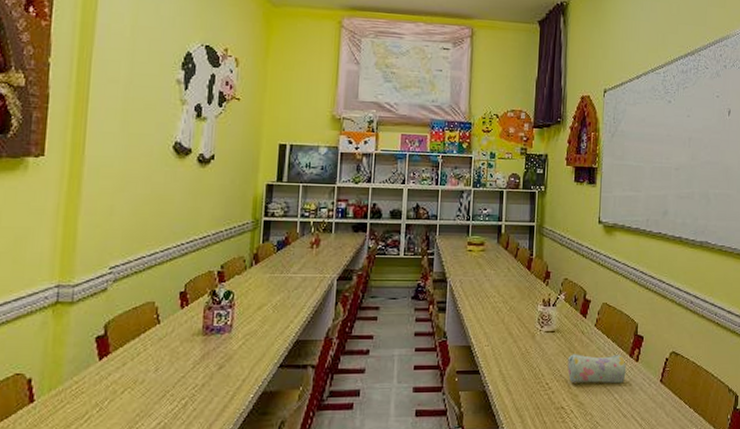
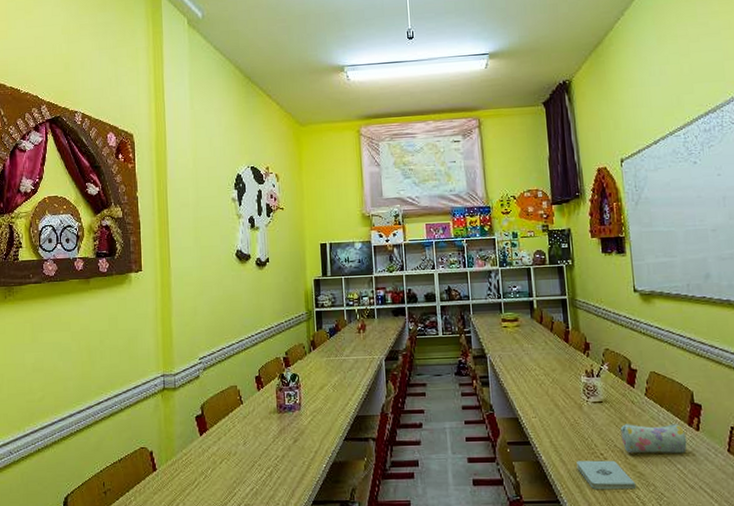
notepad: none [522,389,575,420] -> present [576,460,637,490]

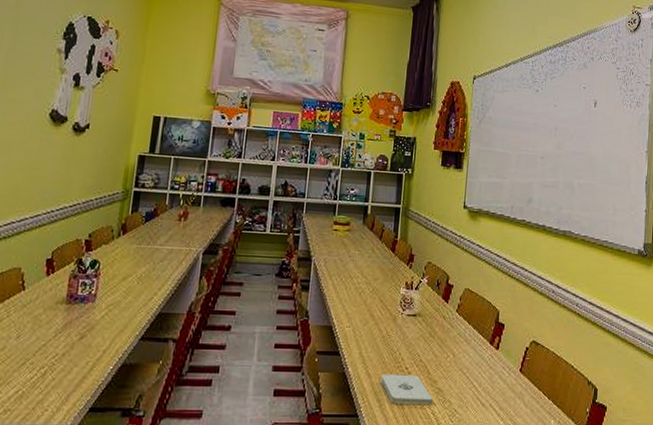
pencil case: present [620,423,687,454] -> none [427,339,487,372]

